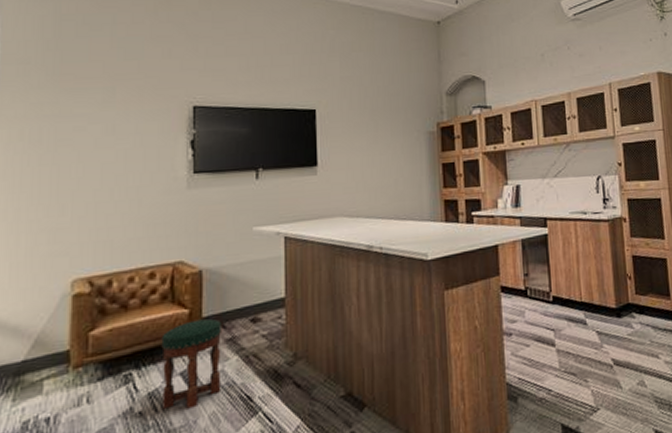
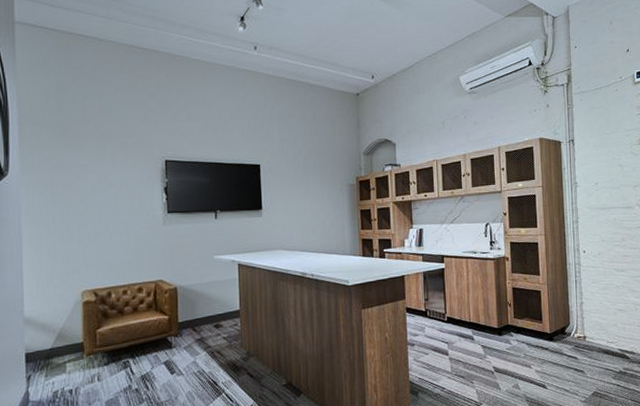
stool: present [161,318,222,409] -> none [149,323,195,389]

